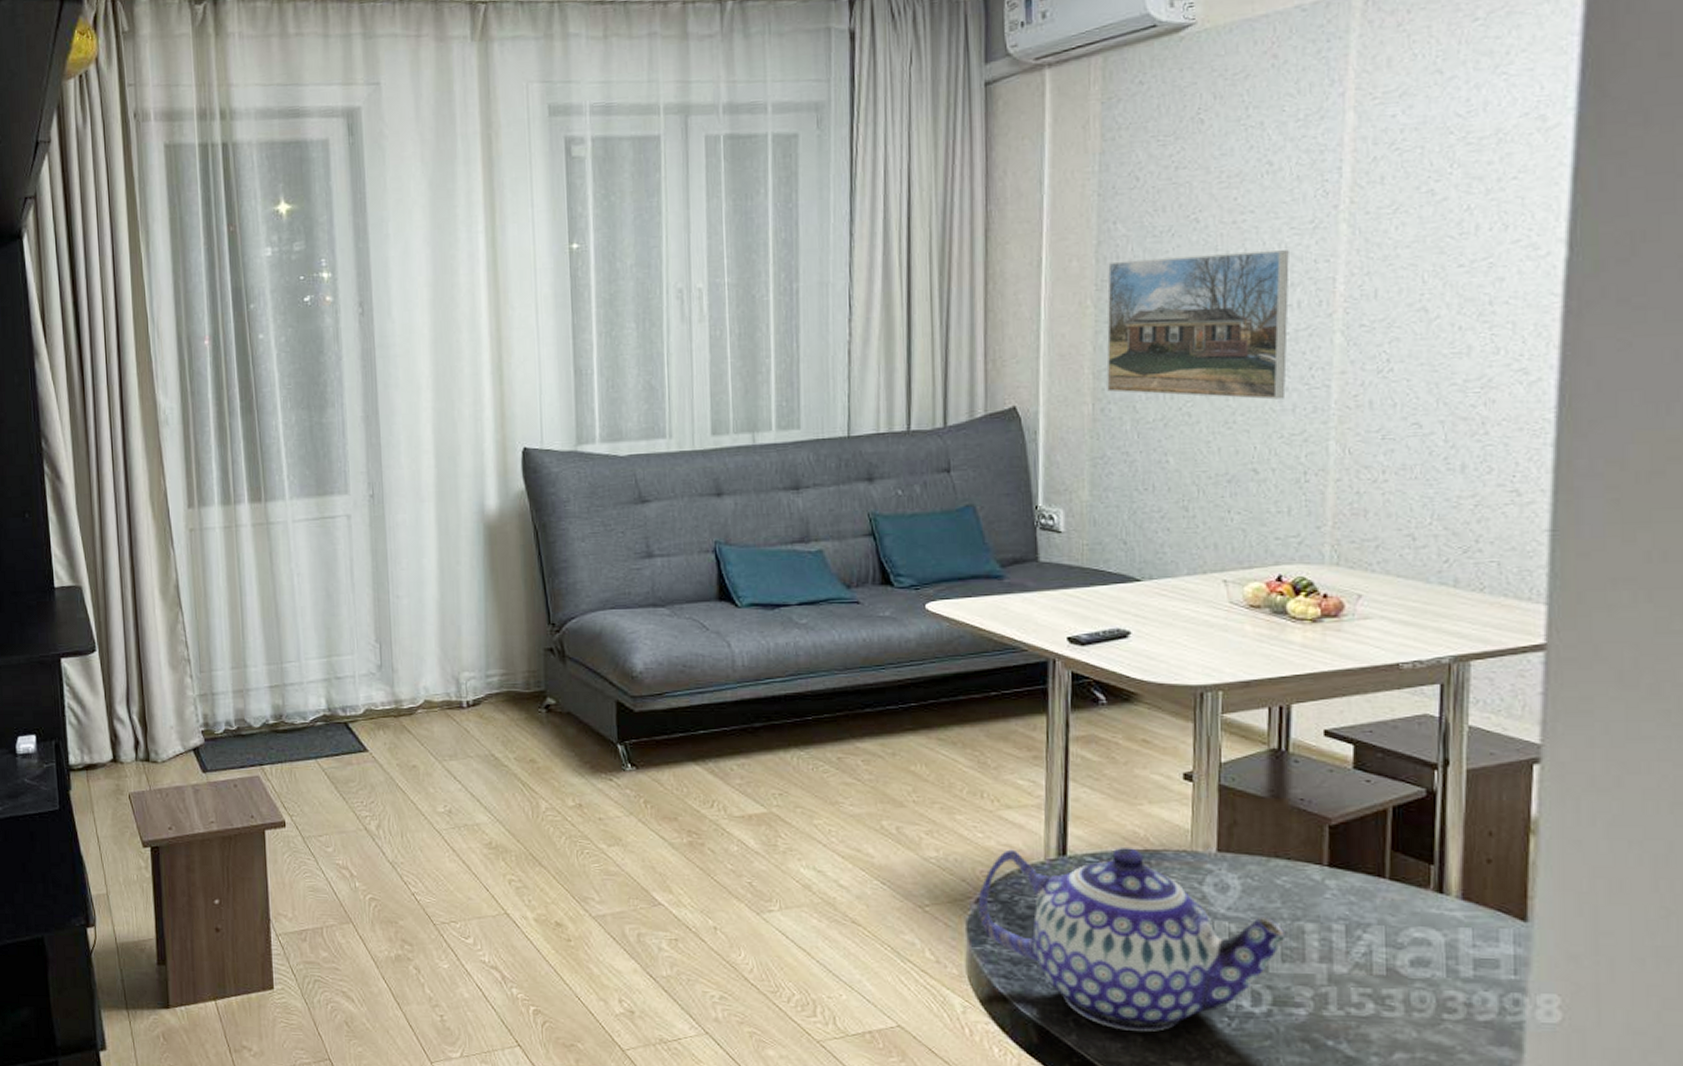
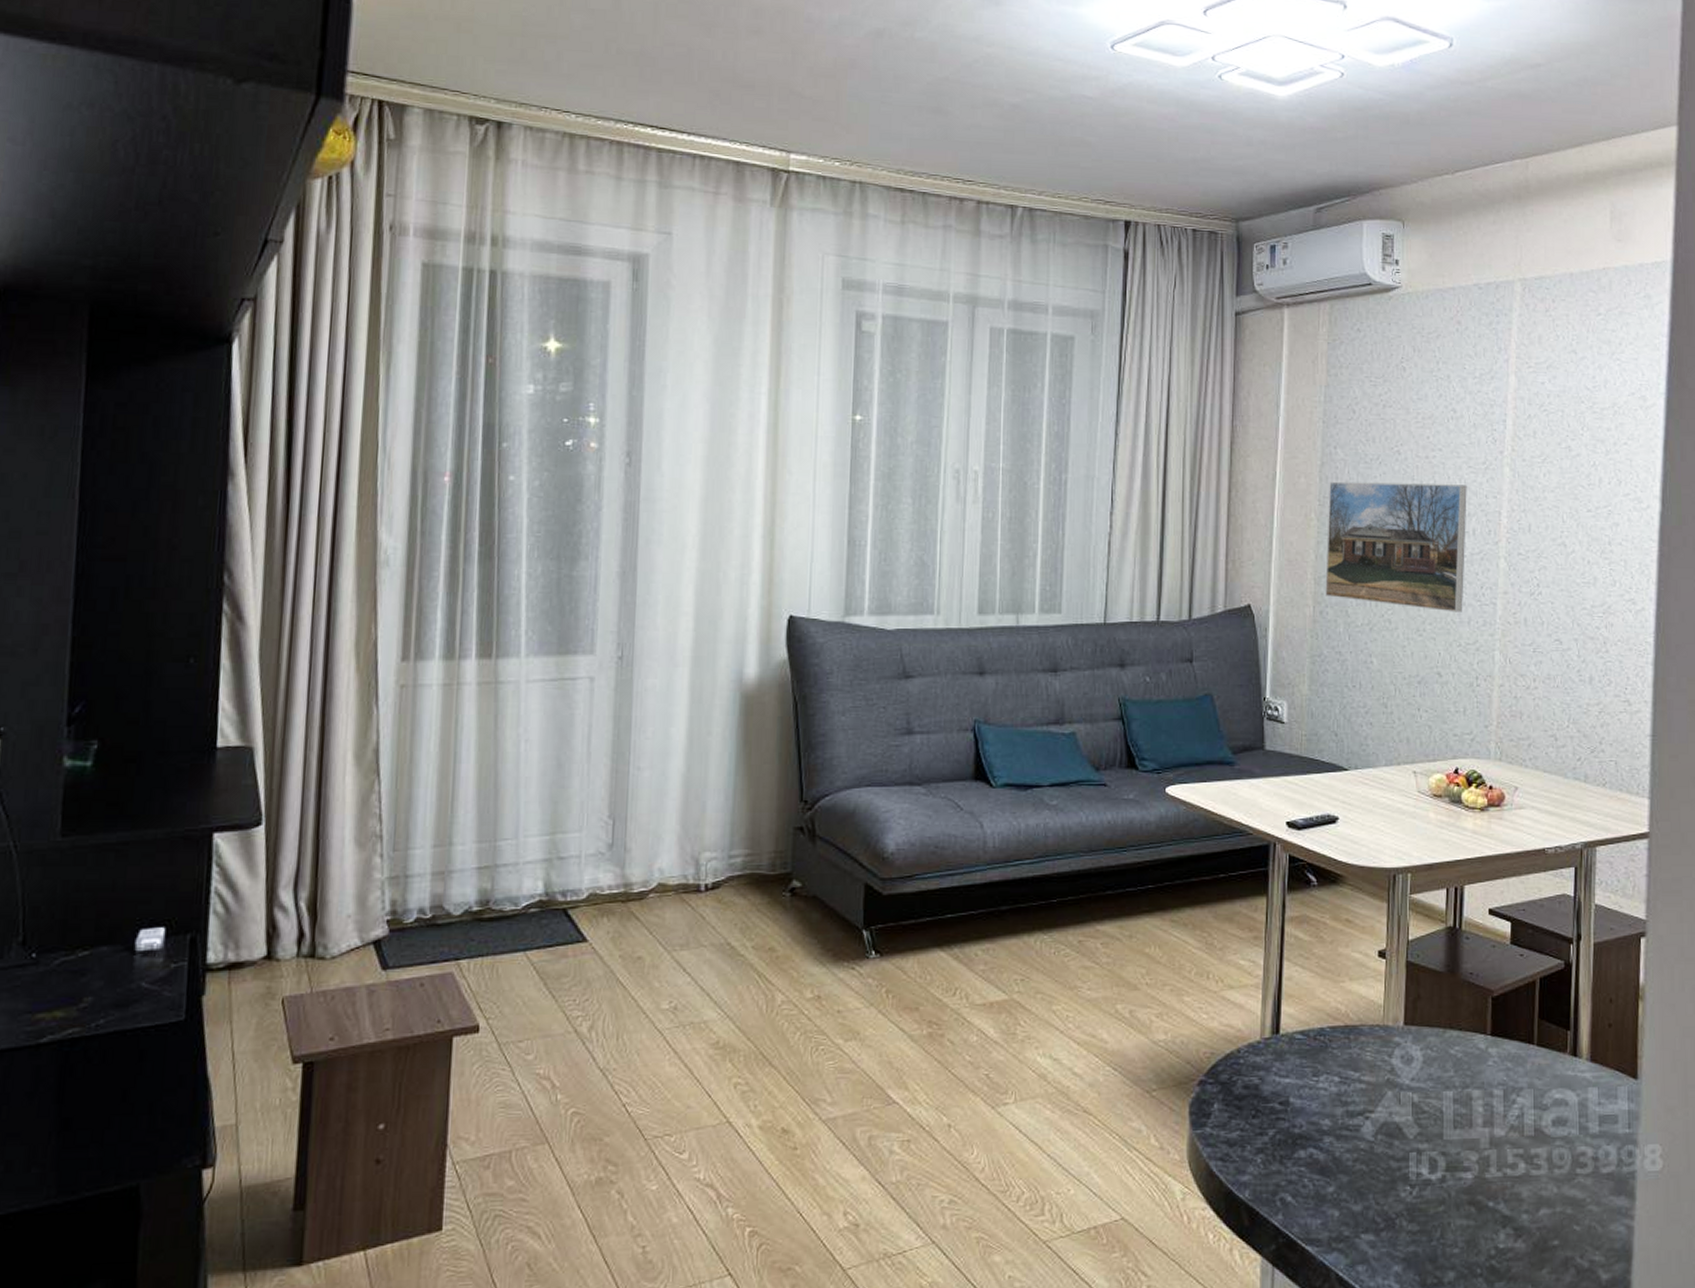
teapot: present [978,848,1286,1031] -> none [1200,1024,1457,1206]

